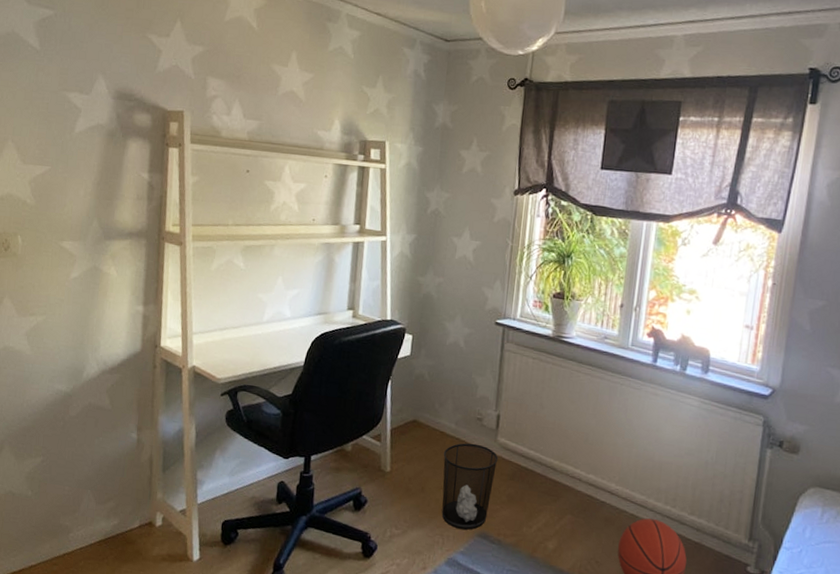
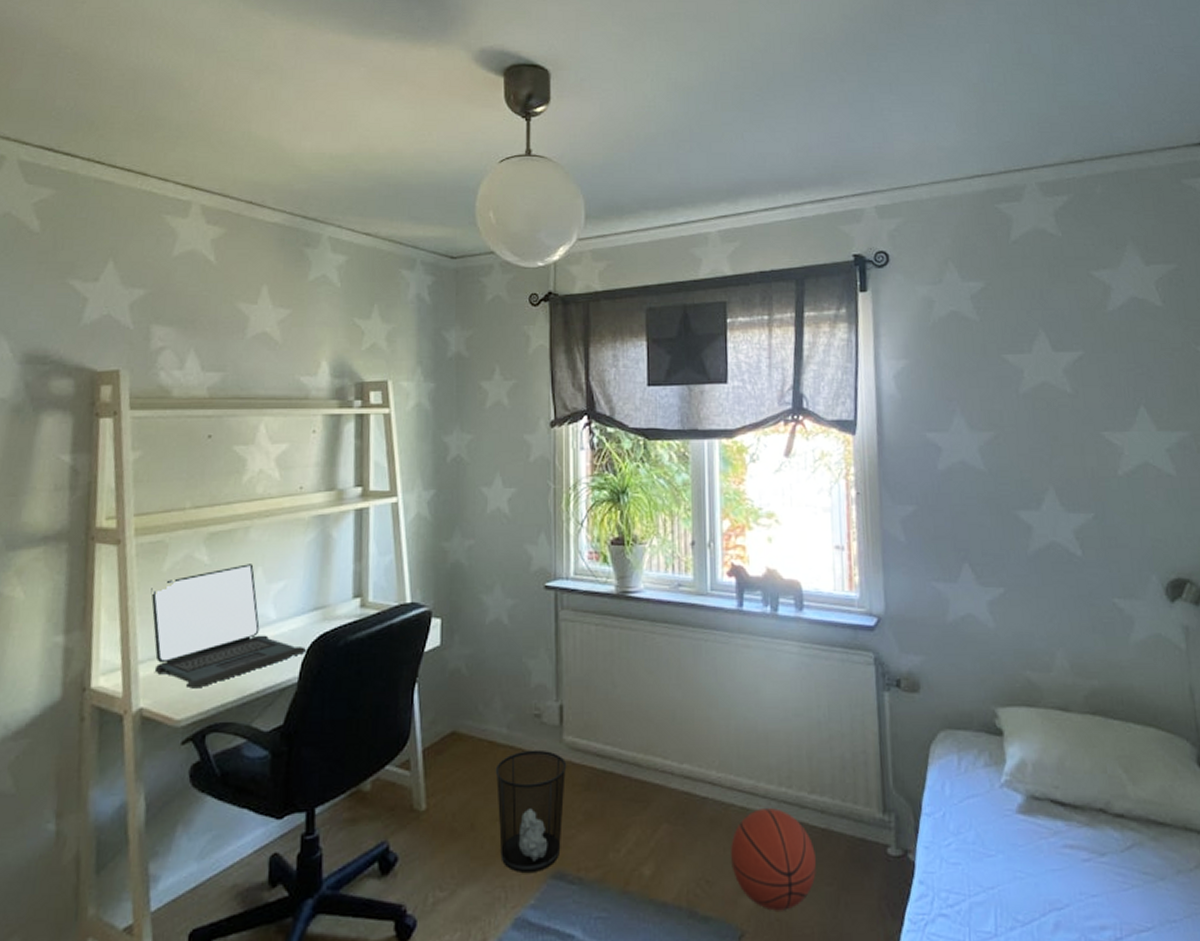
laptop: none [202,273,312,358] -> present [151,564,307,689]

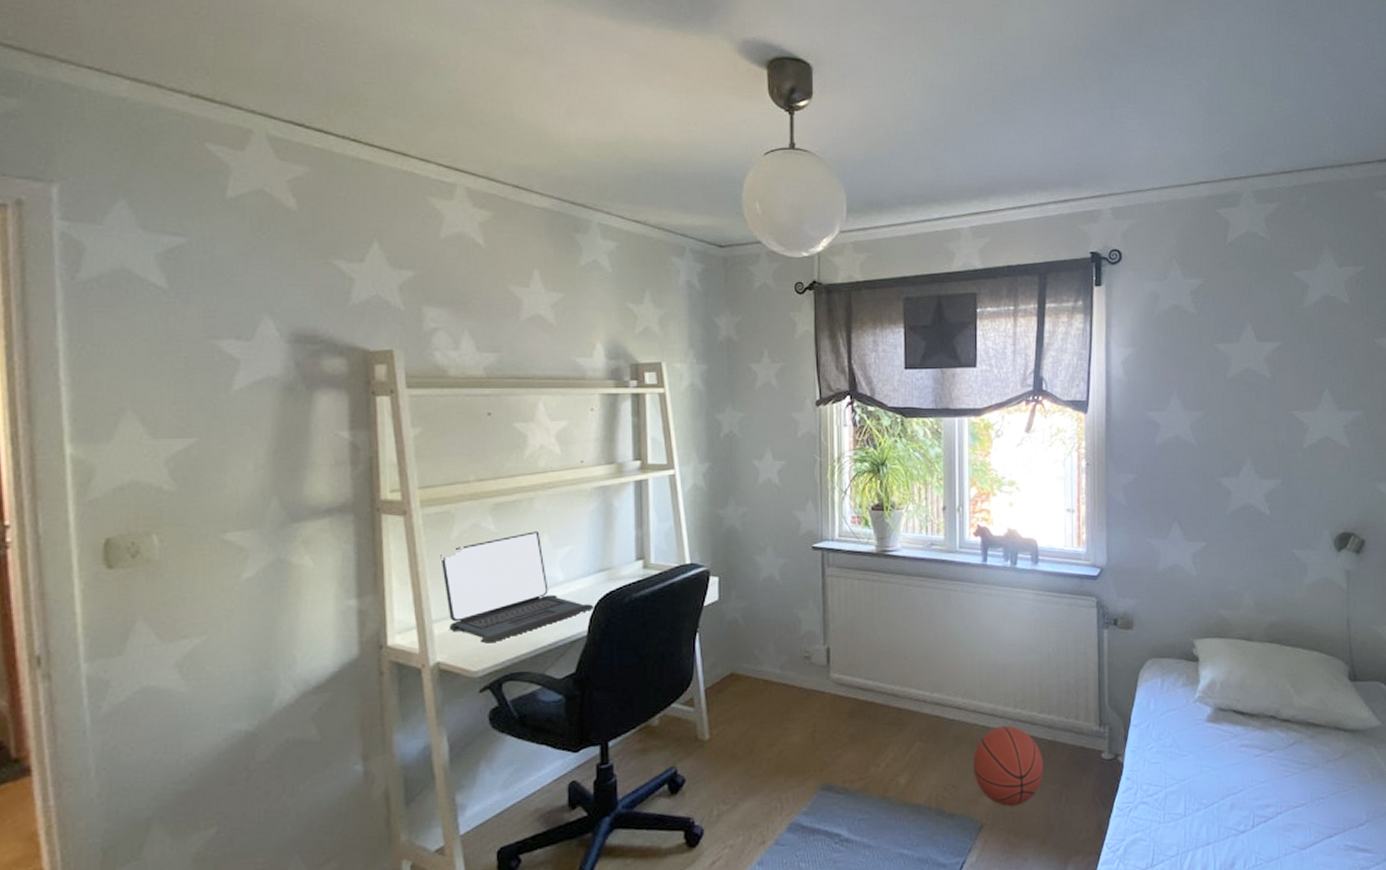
waste bin: present [495,749,567,872] -> none [770,685,834,787]

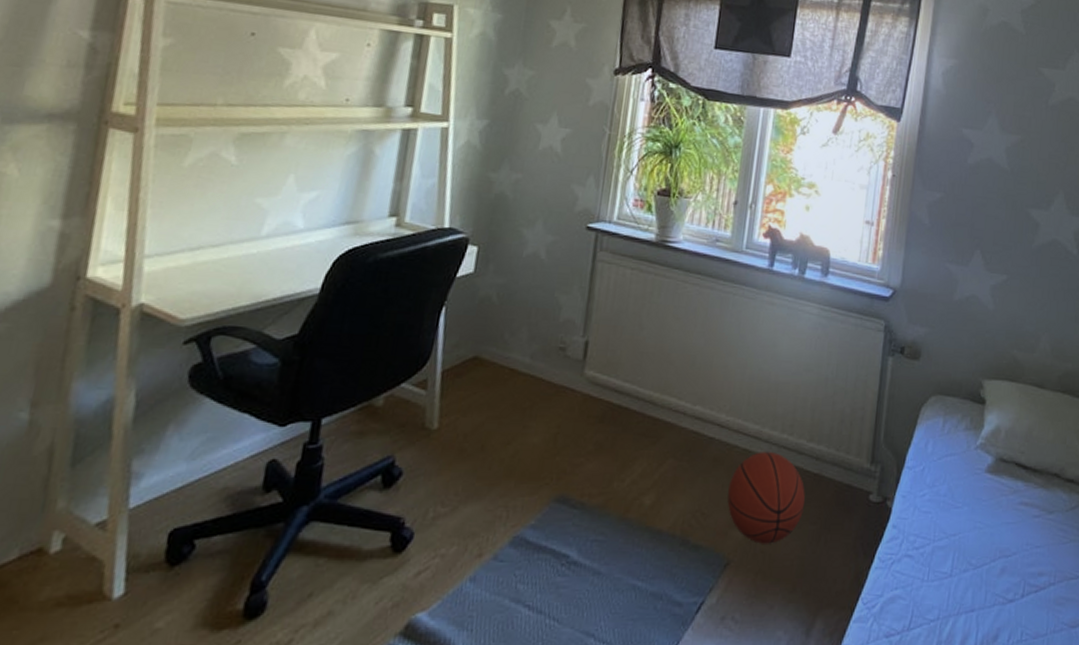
laptop: present [440,531,595,644] -> none [161,169,333,289]

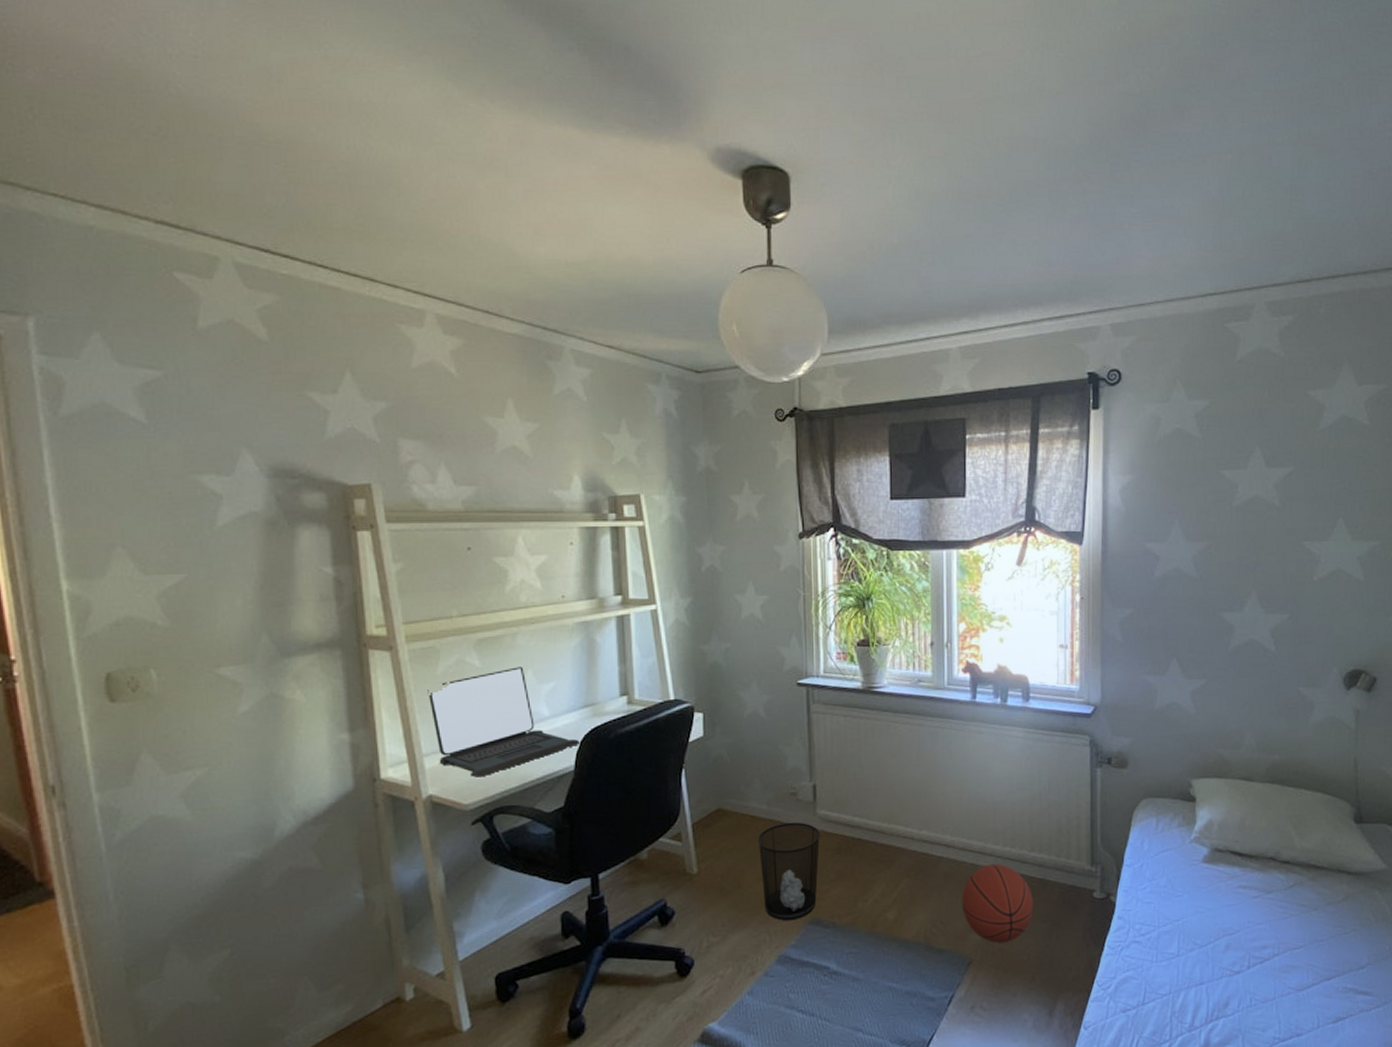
laptop: none [161,169,333,289] -> present [427,667,581,778]
waste bin: none [507,380,585,495] -> present [757,822,821,920]

